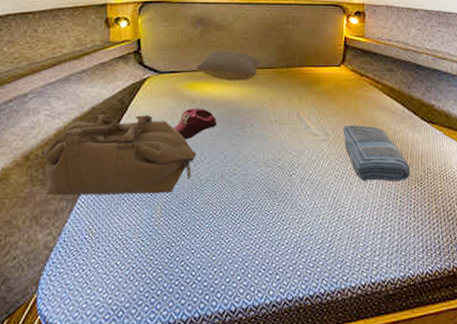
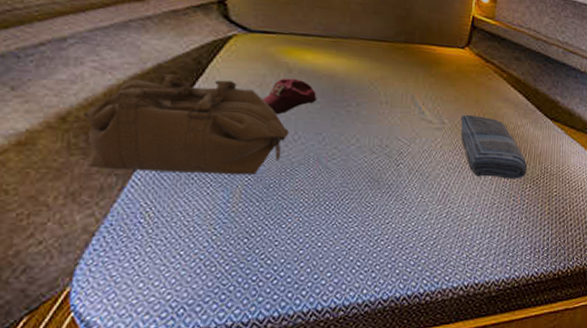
pillow: present [197,50,261,81] -> none [296,13,375,53]

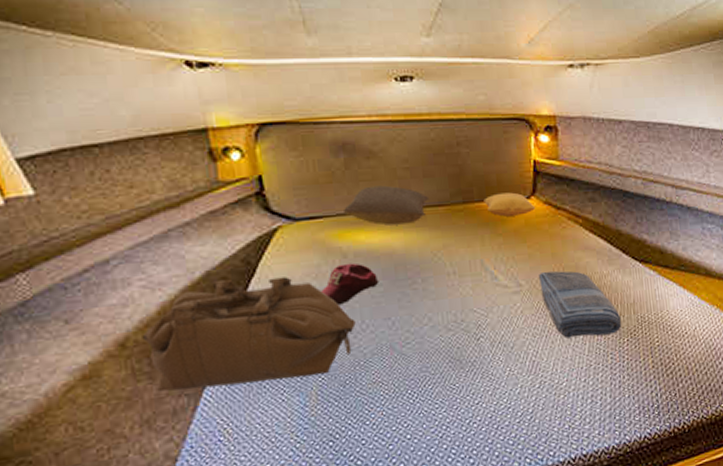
pillow: none [296,13,375,53] -> present [344,185,428,225]
cushion: none [423,39,468,62] -> present [483,192,536,217]

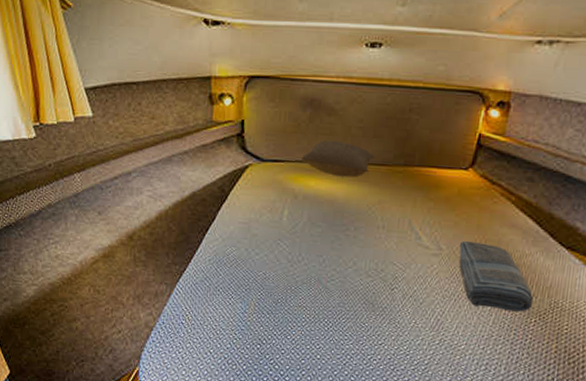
duffel bag: present [142,277,356,392] -> none [144,200,294,290]
baseball cap: present [320,263,379,305] -> none [272,203,319,237]
cushion: present [483,192,536,217] -> none [423,161,472,185]

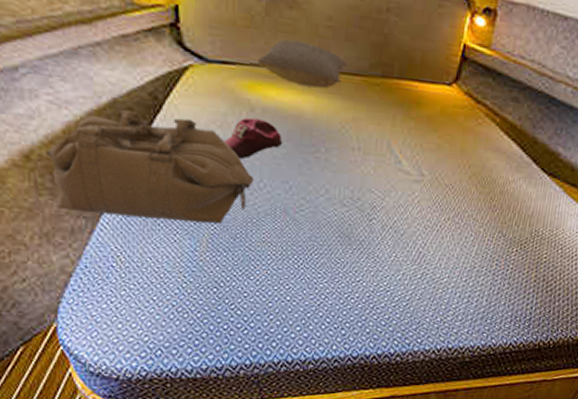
duffel bag: none [144,200,294,290] -> present [46,109,254,224]
baseball cap: none [272,203,319,237] -> present [223,117,283,159]
towel: present [458,240,534,312] -> none [441,165,516,242]

